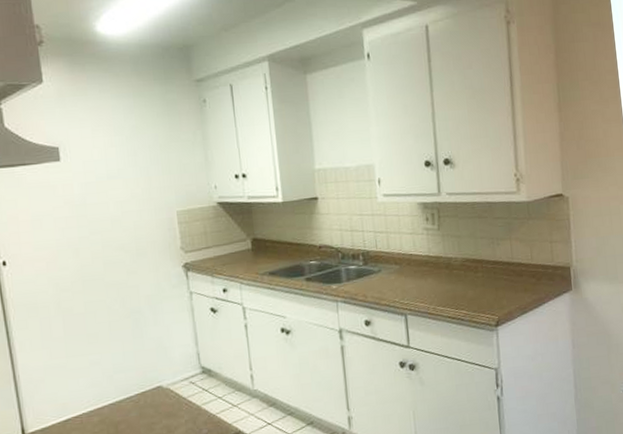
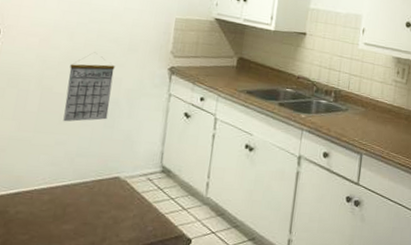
calendar: none [83,267,134,342] -> present [63,56,115,122]

